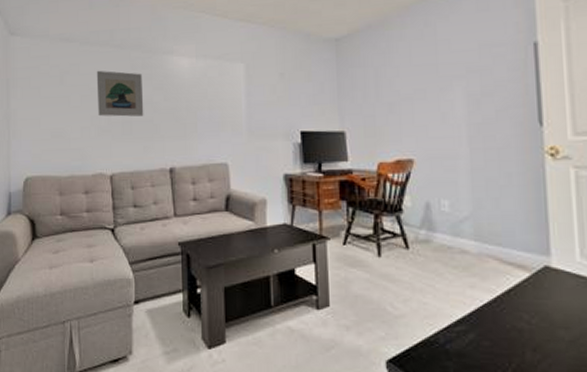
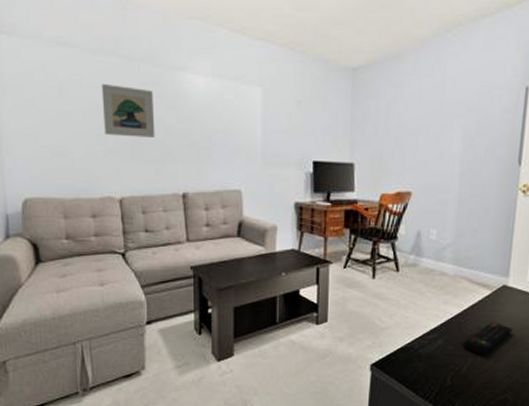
remote control: none [502,313,568,355] -> present [462,322,513,355]

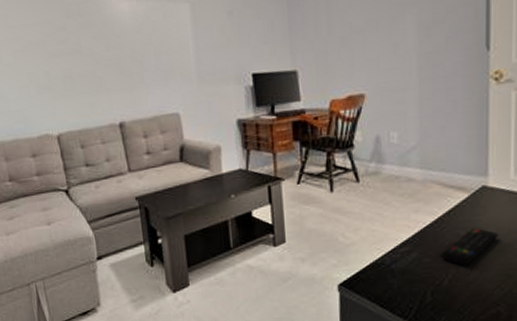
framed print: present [101,83,155,137] -> none [27,20,86,73]

